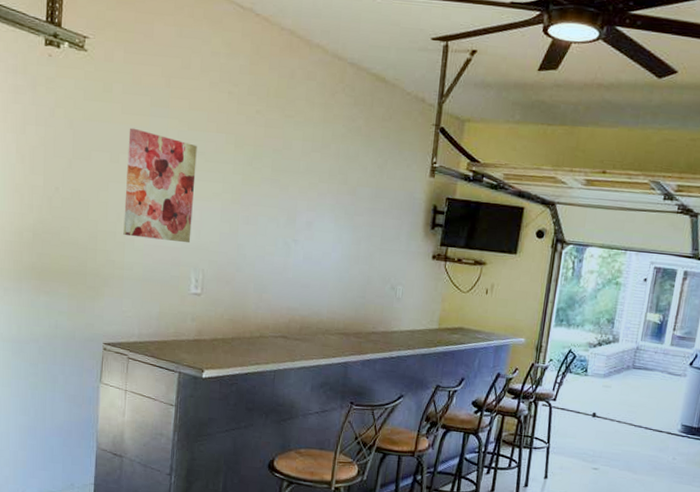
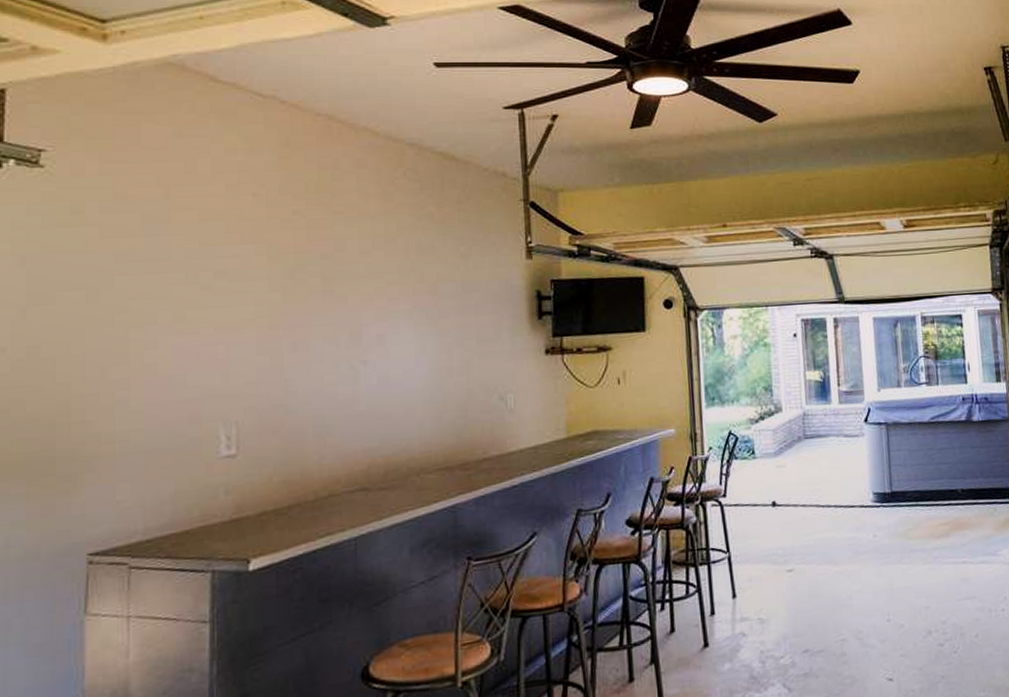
wall art: present [123,127,197,243] -> none [111,254,215,397]

